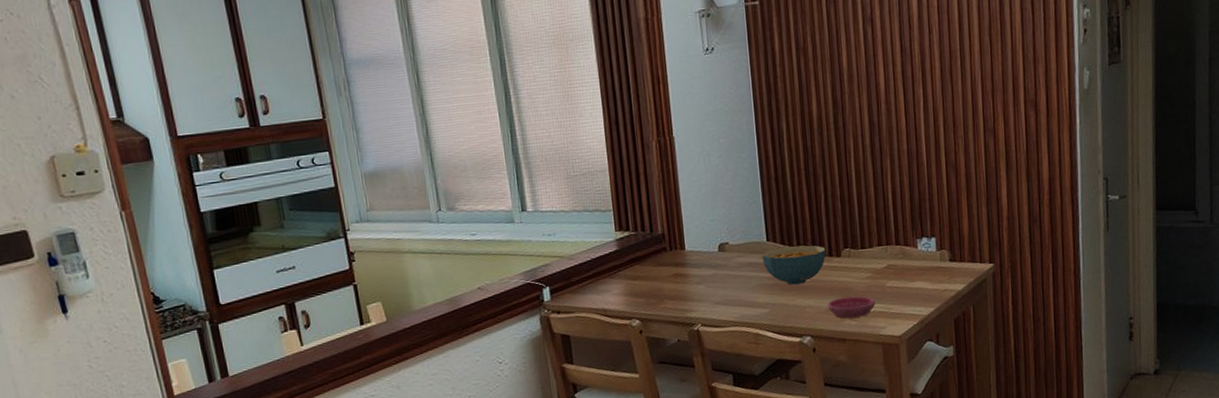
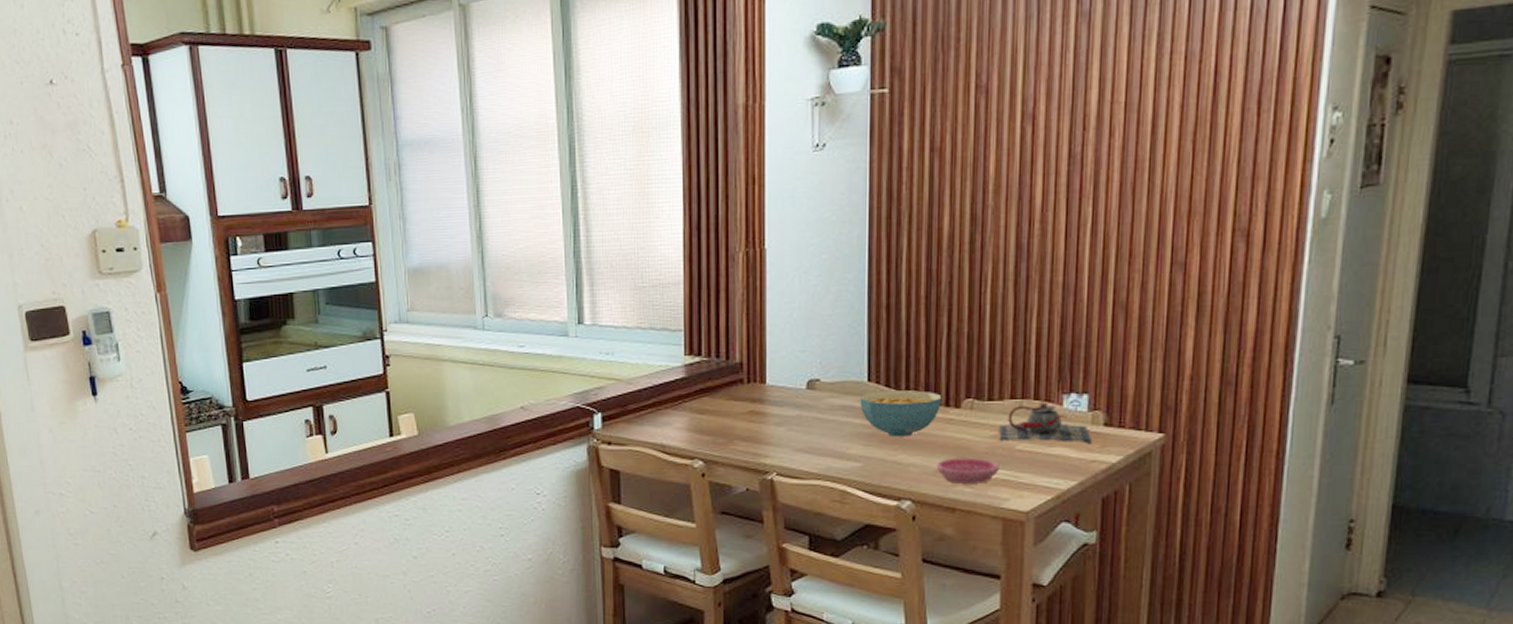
teapot: none [872,245,942,281] -> present [999,401,1091,444]

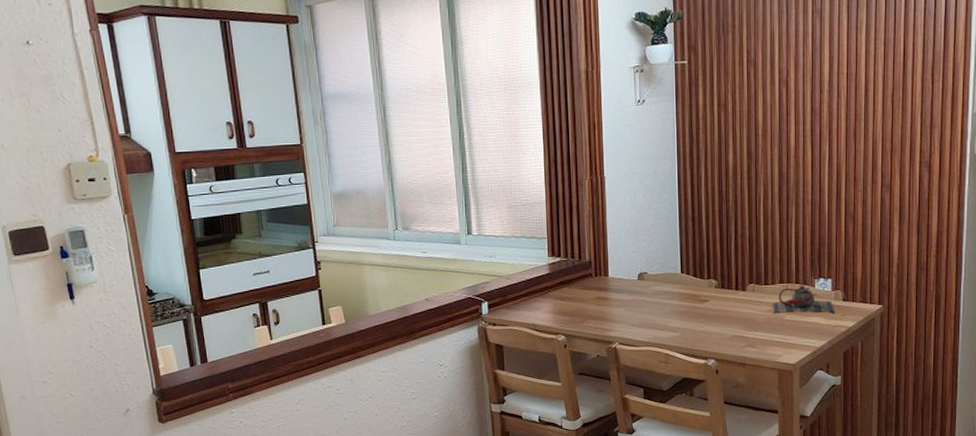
cereal bowl: present [859,390,942,437] -> none [676,279,733,313]
saucer: present [936,457,1000,484] -> none [731,326,774,346]

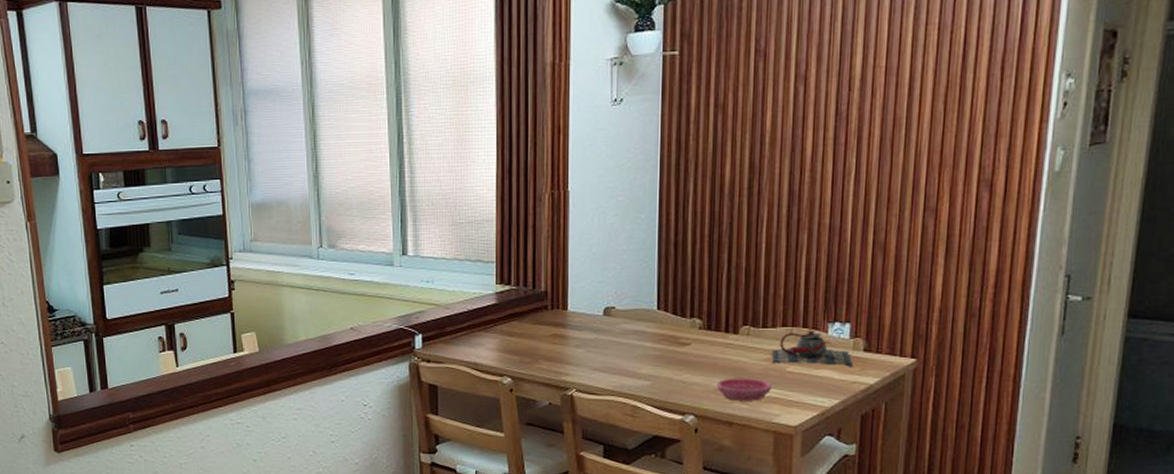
saucer: none [731,326,774,346] -> present [716,378,772,401]

